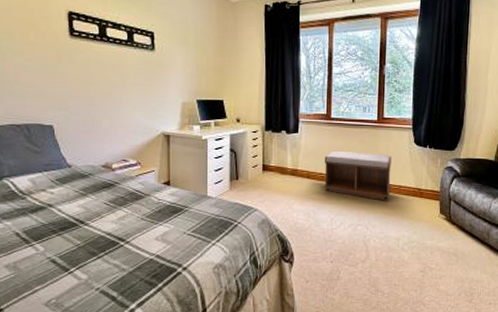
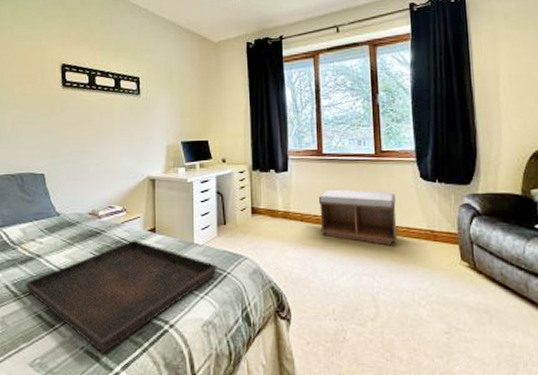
serving tray: none [37,192,229,293] -> present [25,240,217,353]

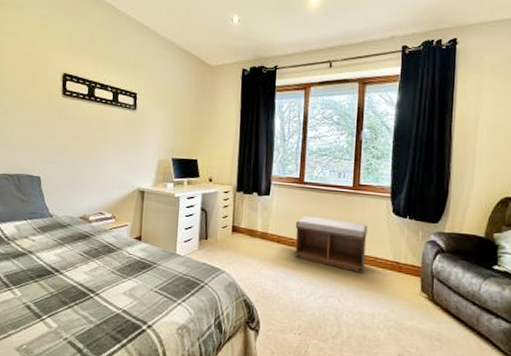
serving tray: present [25,240,217,353] -> none [16,245,196,345]

